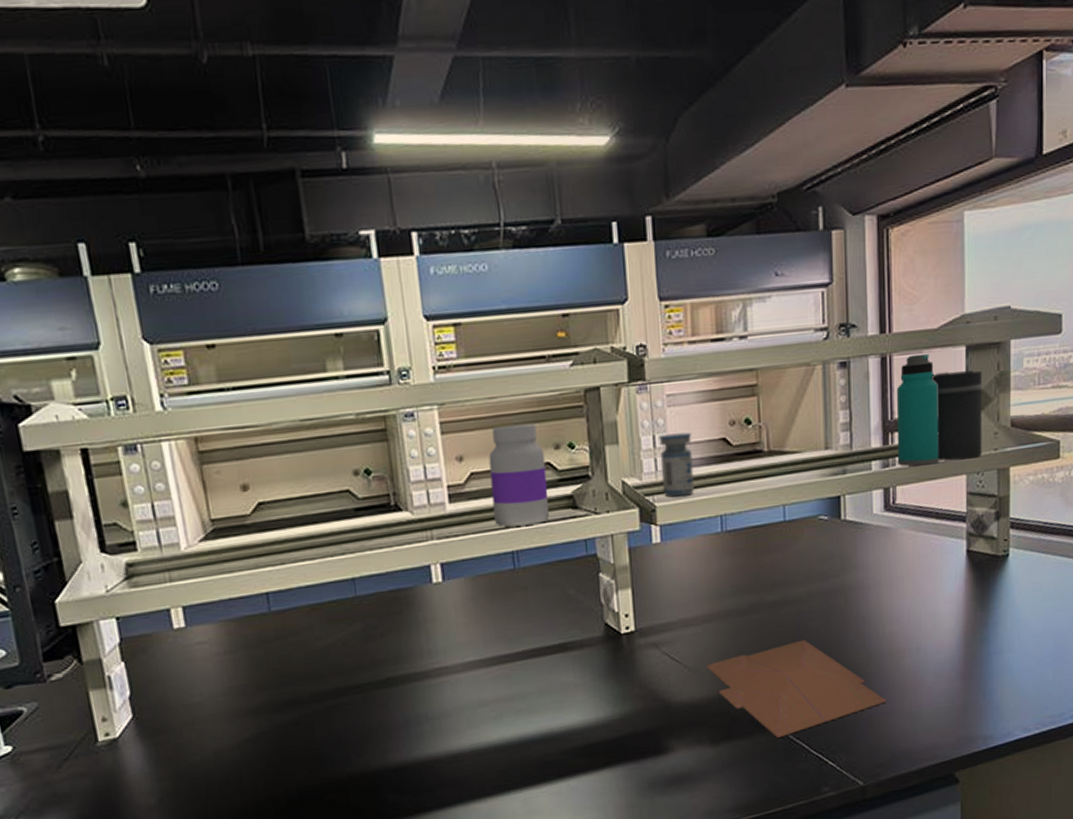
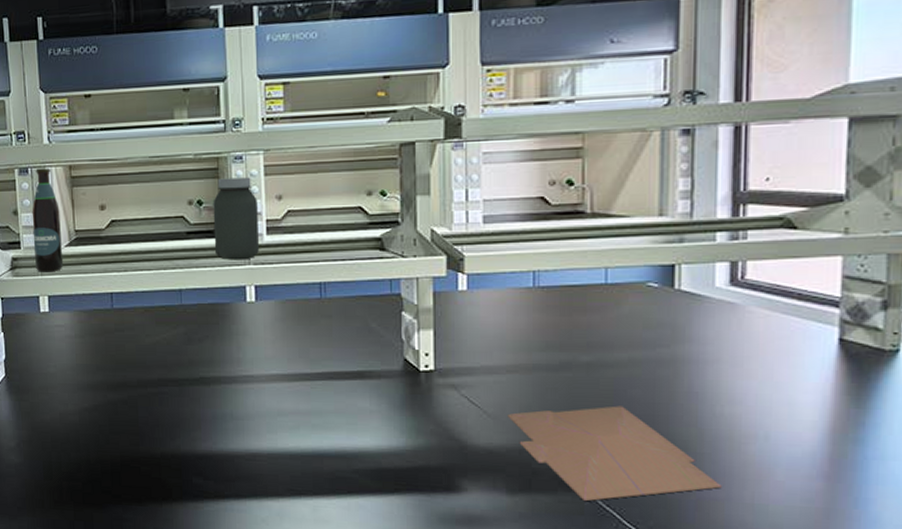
bottle: none [147,442,200,578] -> present [31,168,64,272]
jar: none [383,437,442,538] -> present [213,177,259,260]
jar: present [488,423,550,527] -> none [305,171,358,261]
medicine: present [659,432,694,498] -> none [472,189,506,249]
water bottle: present [896,353,939,466] -> none [749,124,809,242]
cylinder: present [931,370,983,461] -> none [799,144,871,239]

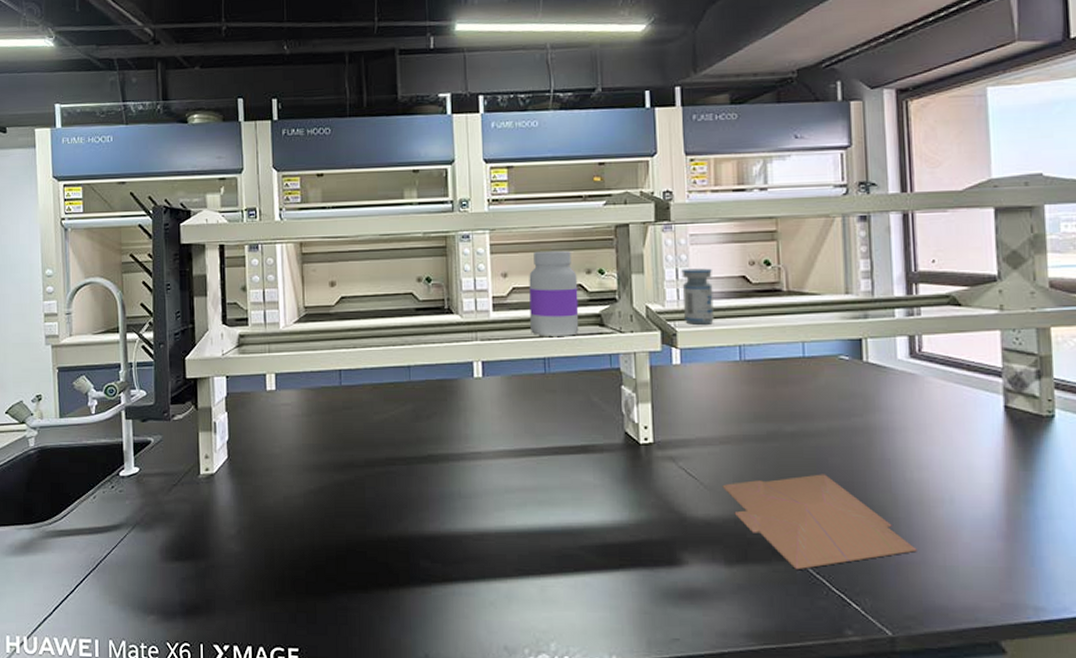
bottle: present [31,168,64,272] -> none [261,244,292,349]
jar: present [213,177,259,260] -> none [441,255,485,336]
jar: none [305,171,358,261] -> present [529,250,579,336]
medicine: none [472,189,506,249] -> present [681,268,714,325]

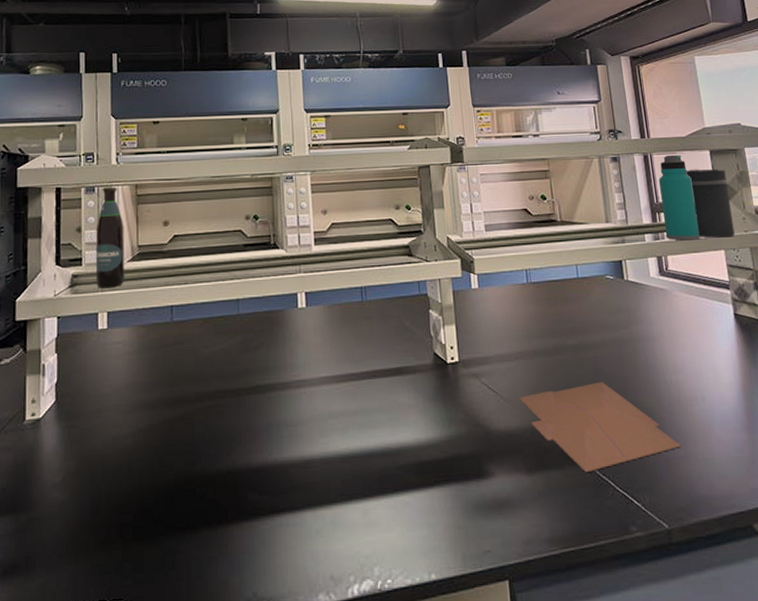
bottle: none [261,244,292,349] -> present [95,187,125,288]
jar: present [529,250,579,336] -> none [346,189,391,267]
medicine: present [681,268,714,325] -> none [475,203,504,253]
water bottle: none [919,212,969,318] -> present [658,154,700,241]
cylinder: none [957,231,1017,315] -> present [685,169,735,238]

